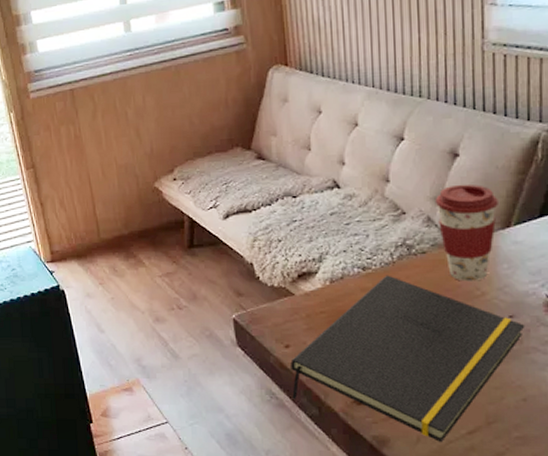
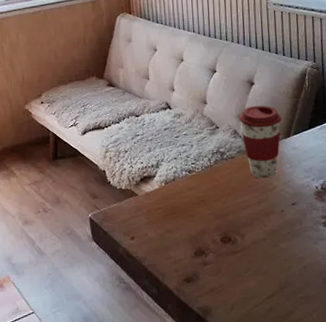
notepad: present [290,275,525,442] -> none [135,176,303,307]

